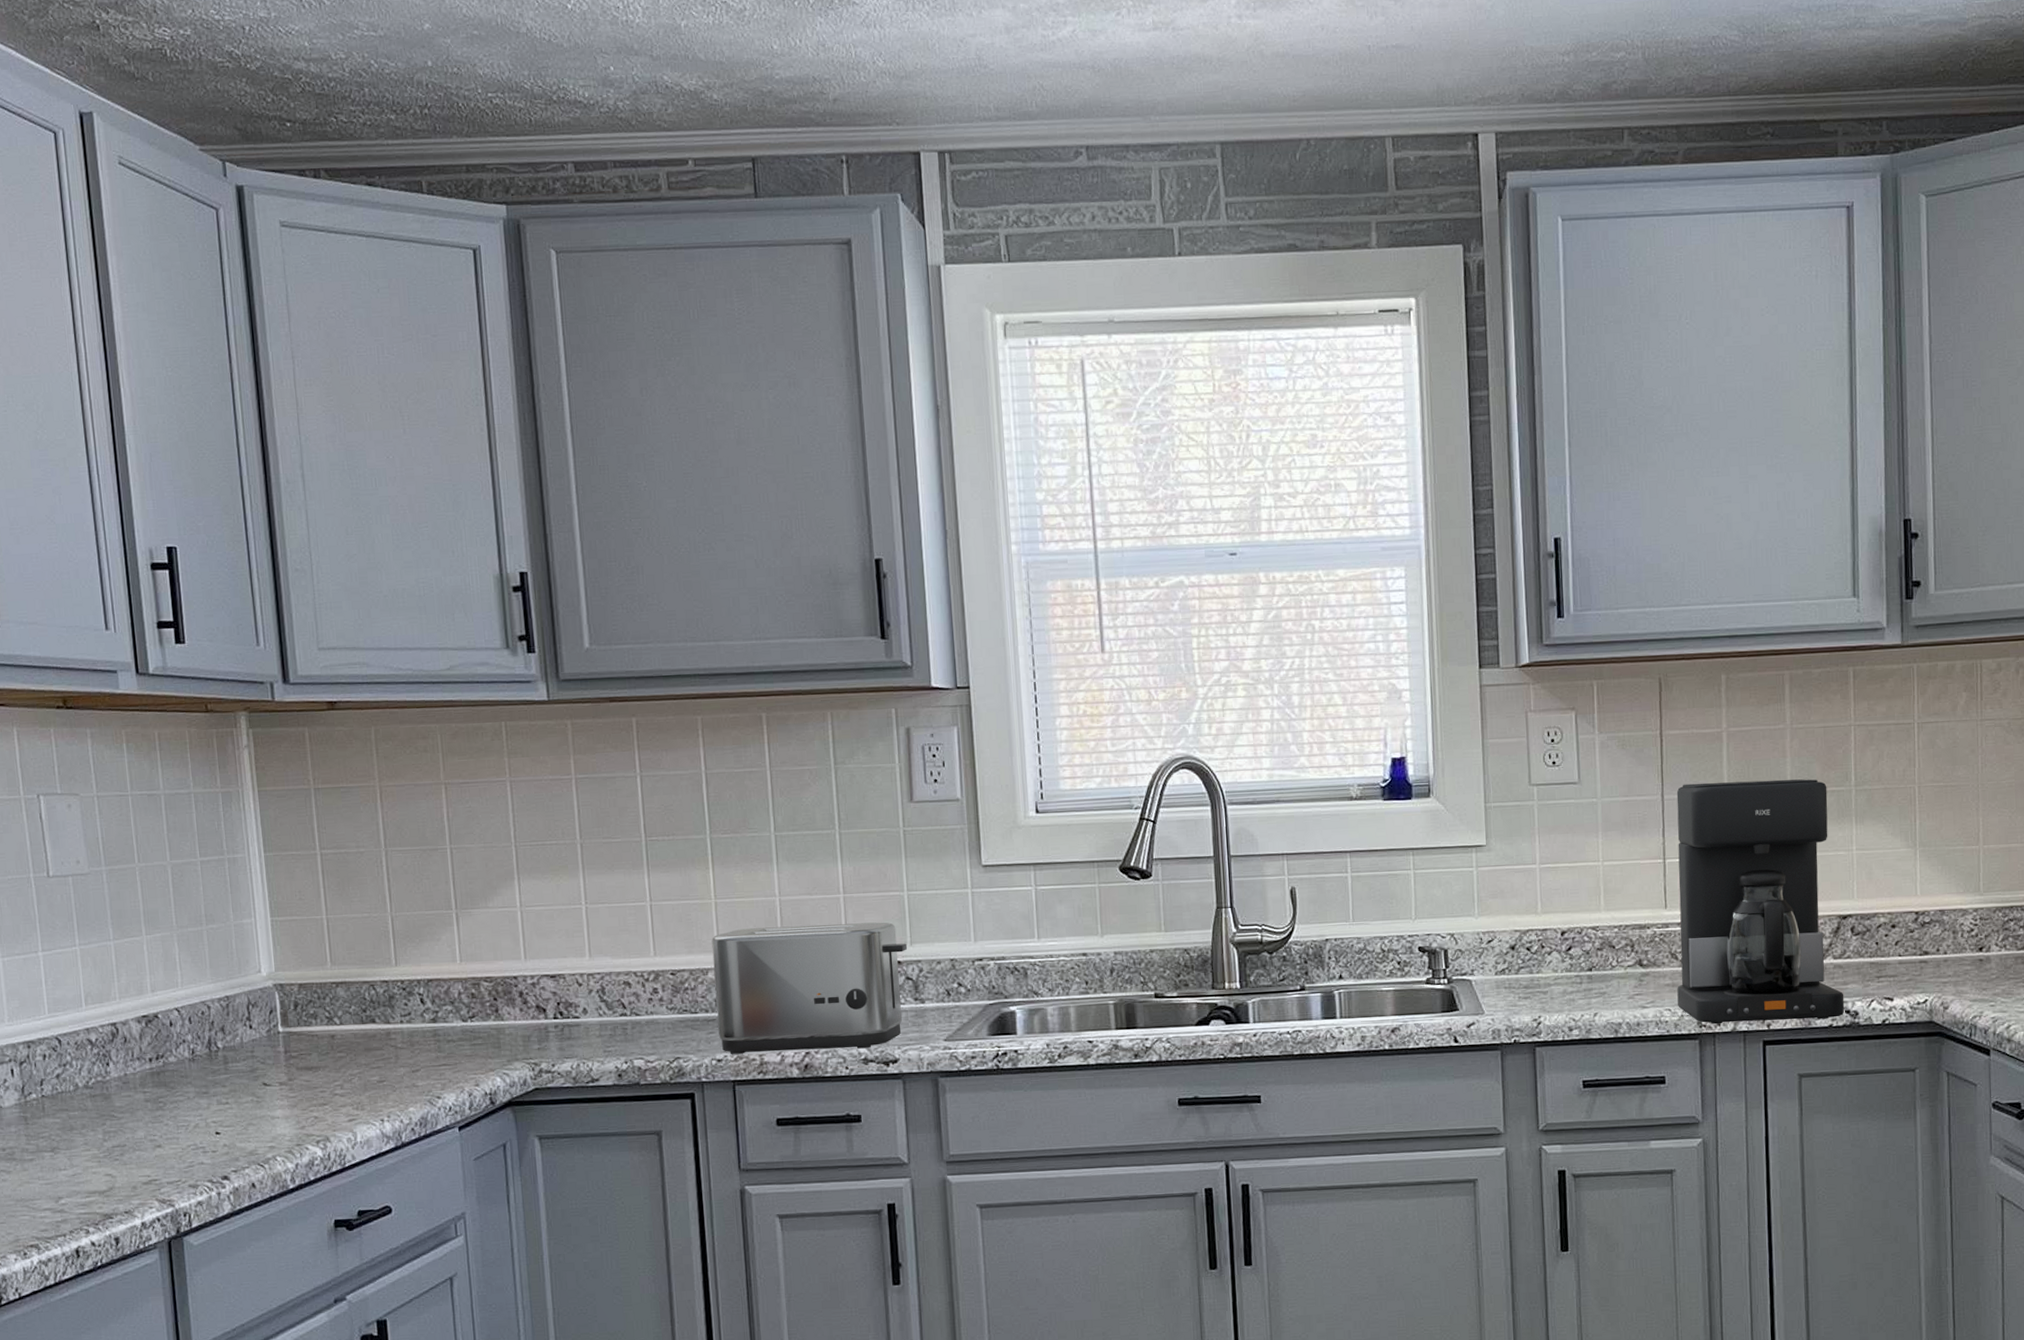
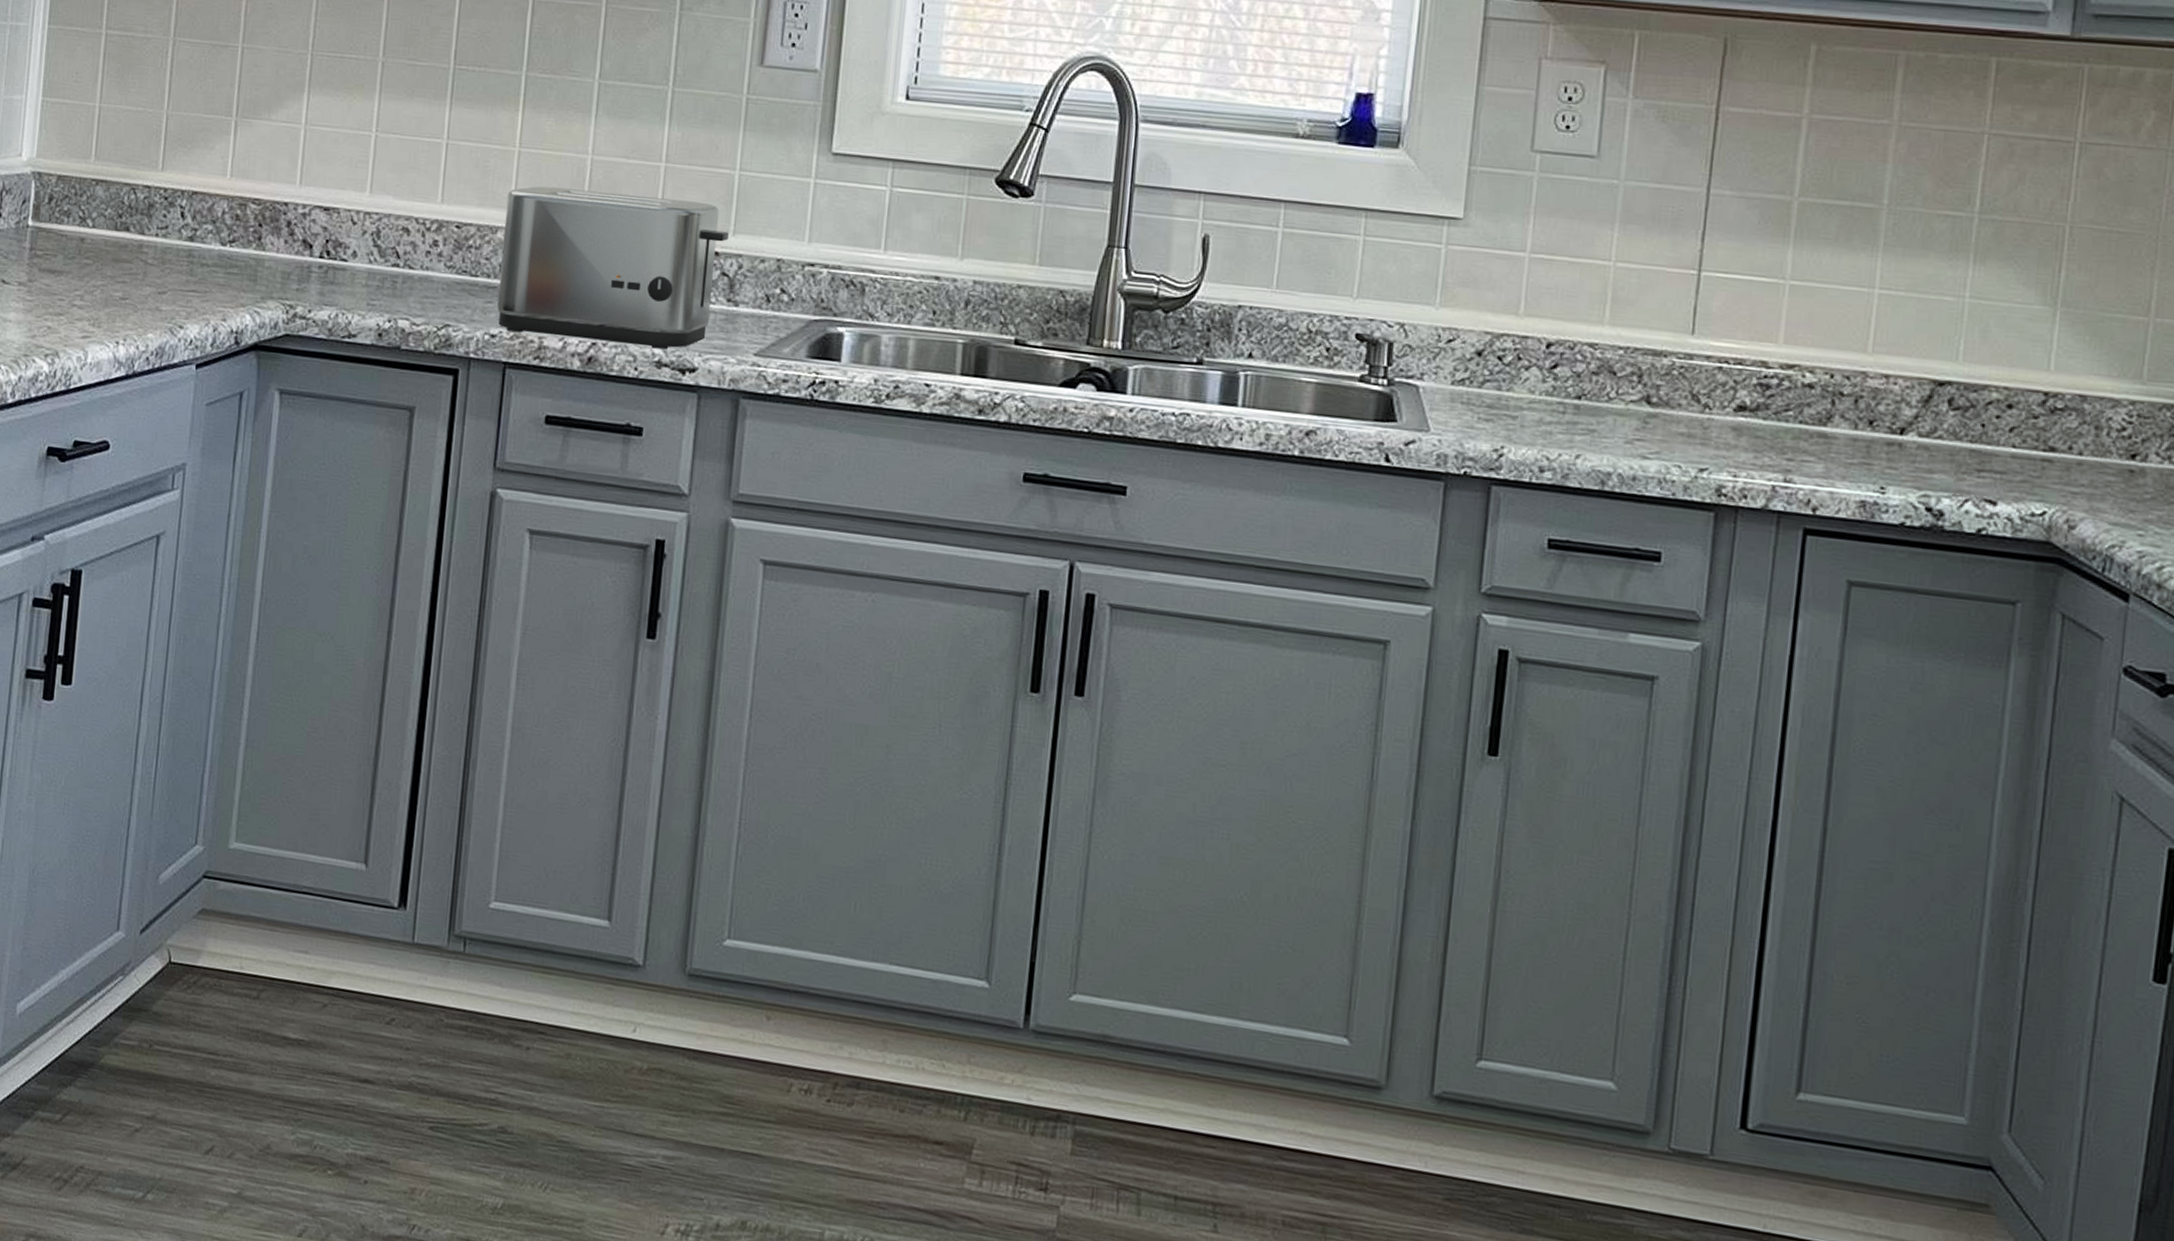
coffee maker: present [1676,779,1845,1025] -> none [1692,178,1939,515]

